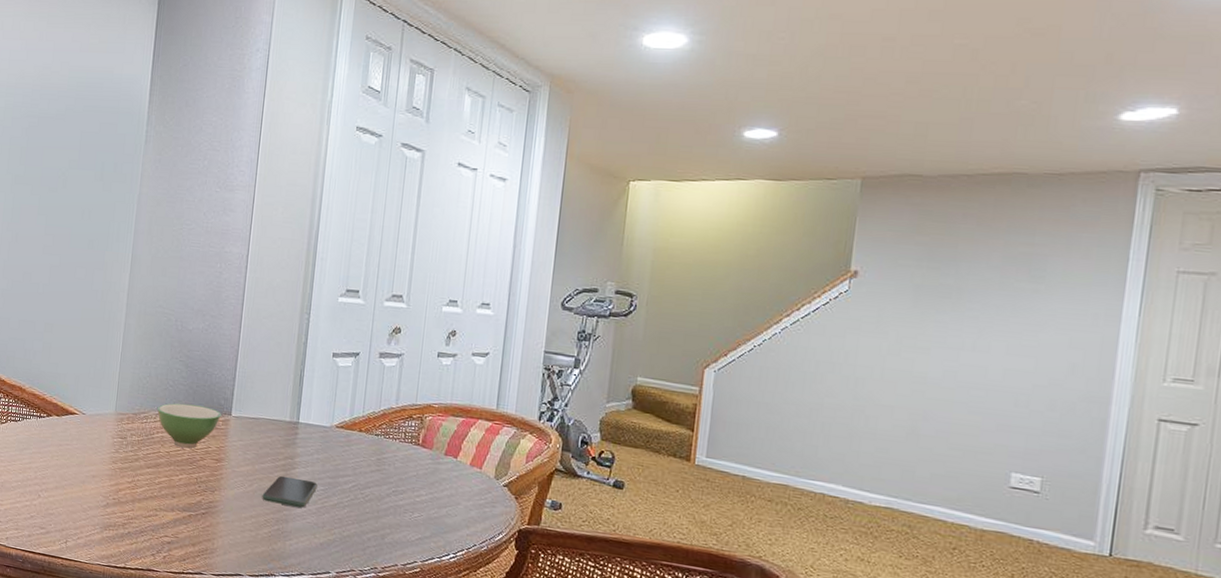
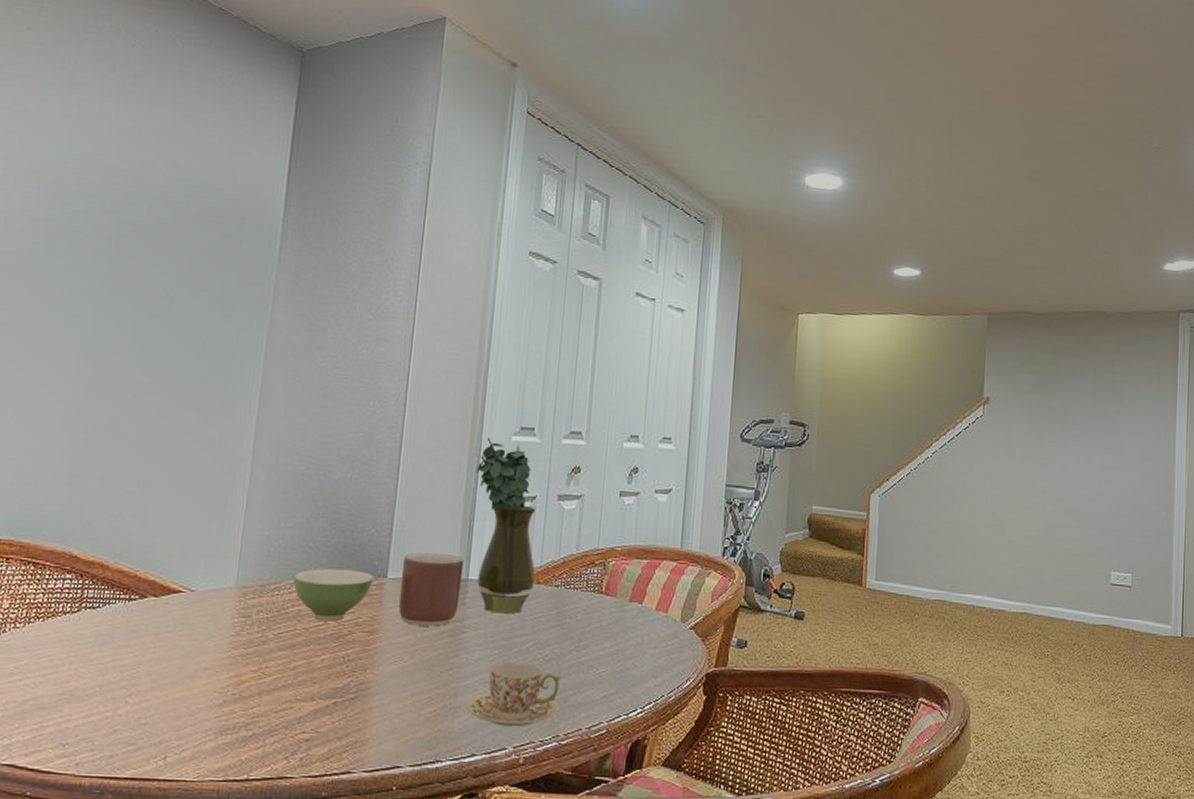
mug: none [240,396,296,461] -> present [398,552,464,626]
smartphone: present [262,475,318,508] -> none [425,642,491,677]
teacup: none [295,497,380,556] -> present [465,661,561,727]
vase: none [306,298,360,456] -> present [476,437,536,614]

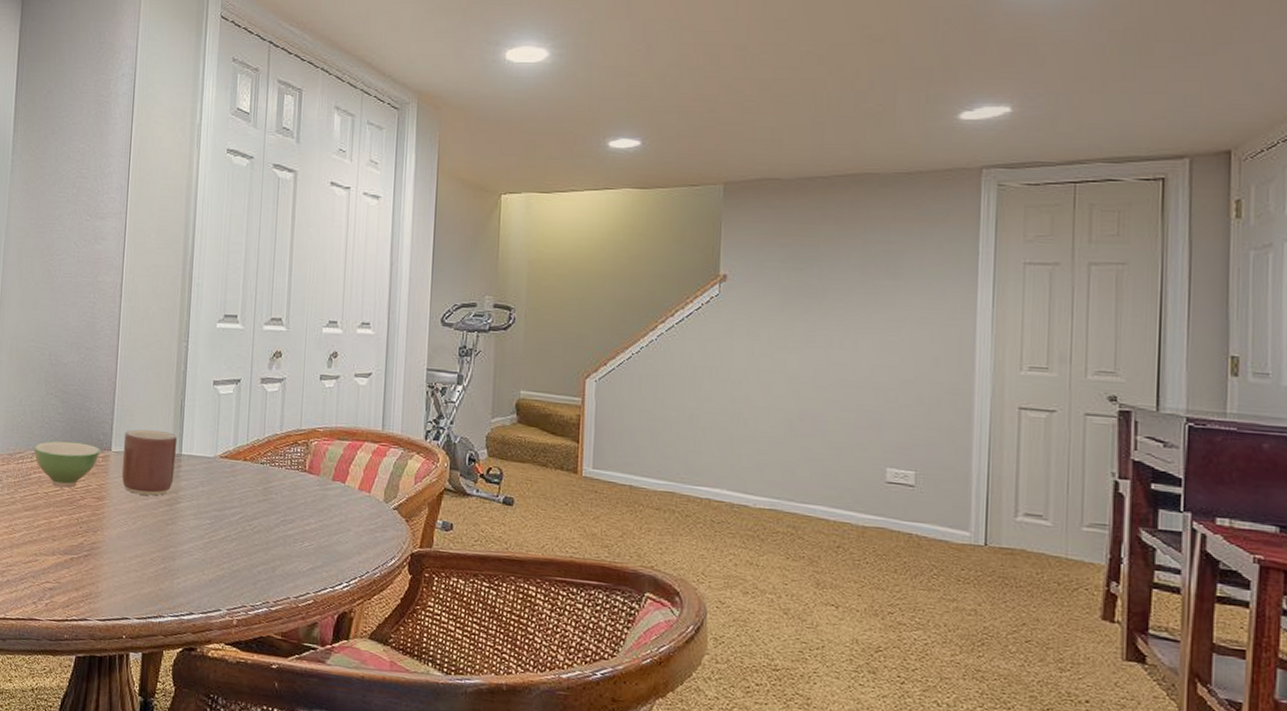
teacup: present [465,661,561,727] -> none [183,530,269,592]
vase: present [476,437,536,614] -> none [185,324,242,488]

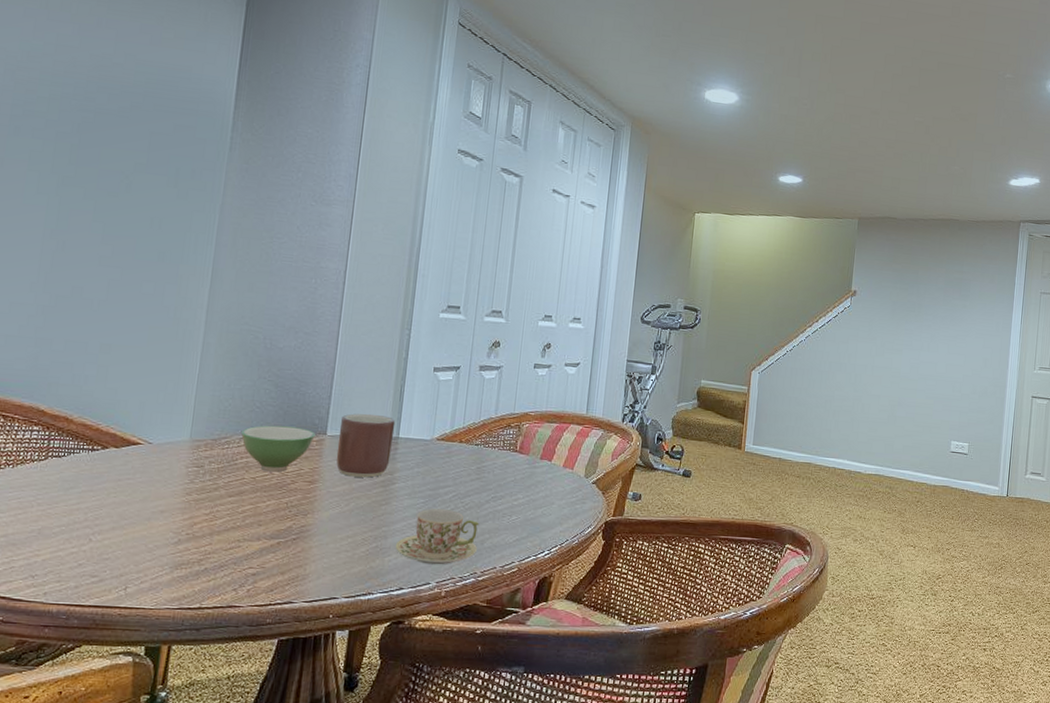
teacup: none [183,530,269,592] -> present [395,508,479,565]

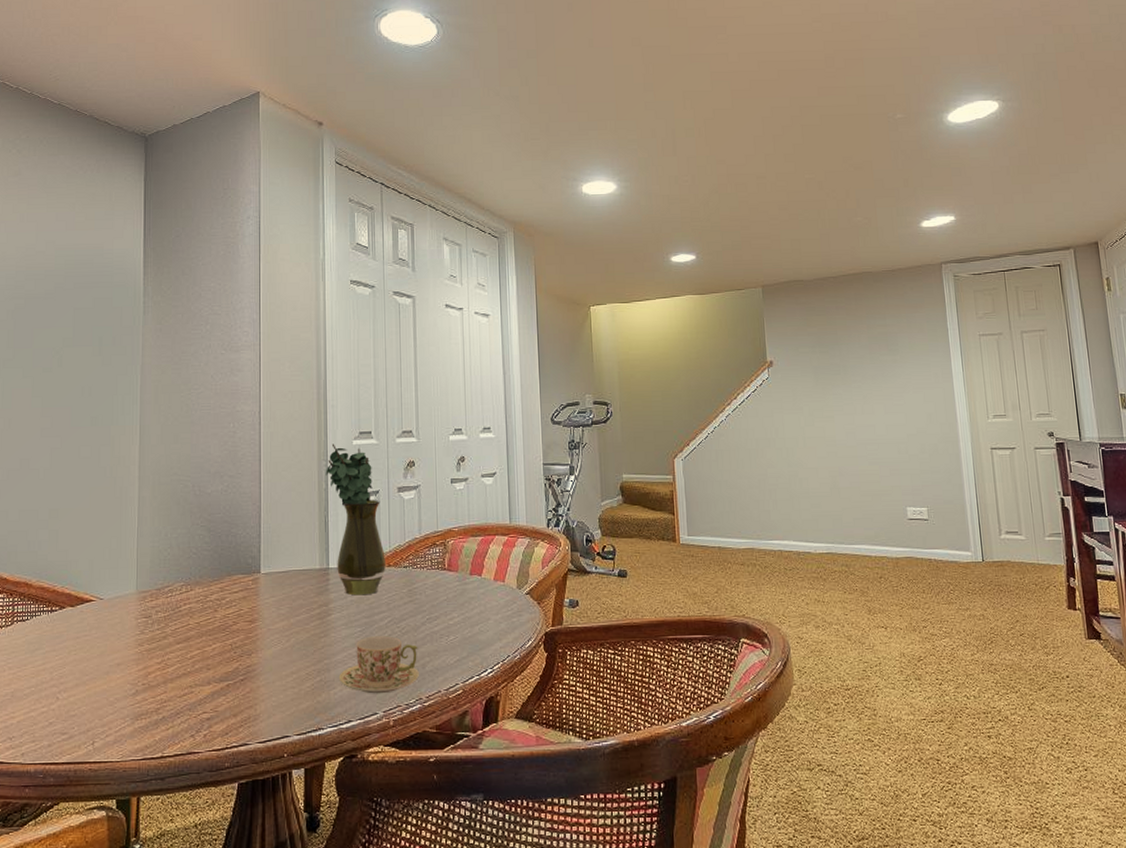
bowl: present [240,425,316,473] -> none [181,569,250,616]
mug: present [336,413,396,478] -> none [272,547,324,612]
vase: none [406,314,460,468] -> present [325,444,386,596]

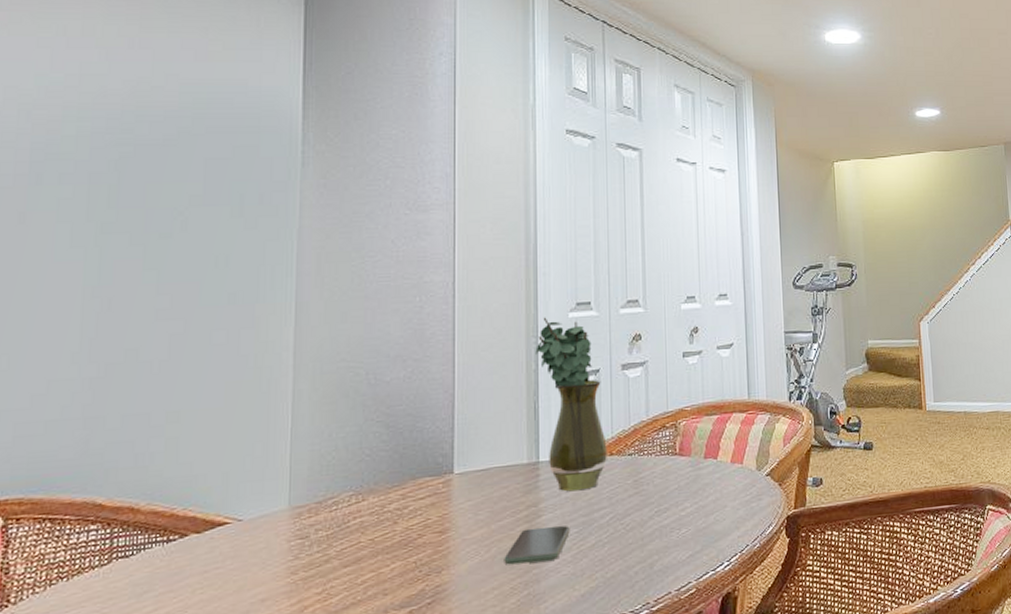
smartphone: none [301,624,355,654] -> present [504,526,570,565]
teacup: present [338,636,420,694] -> none [550,534,647,604]

